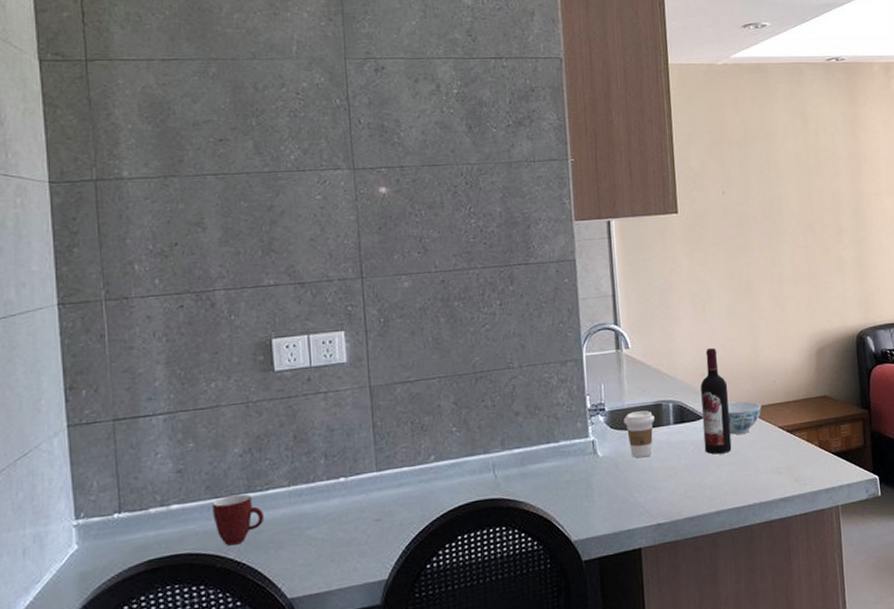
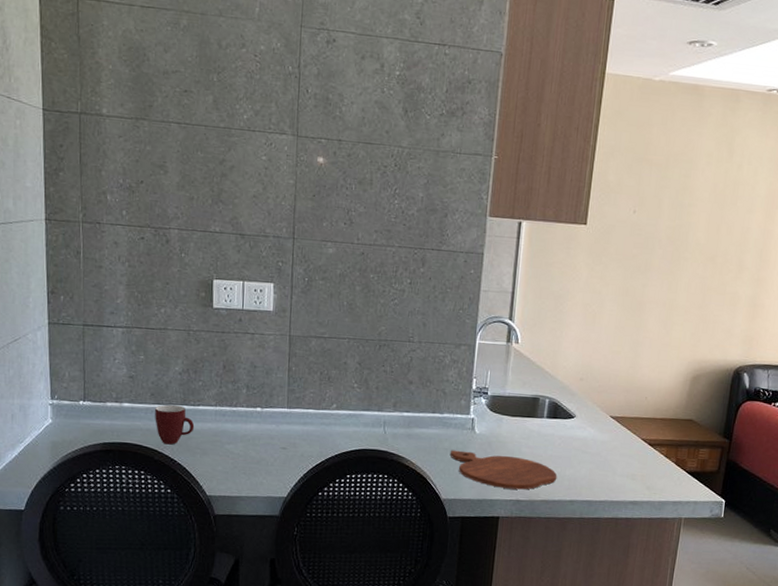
cutting board: none [573,474,697,515] -> present [449,450,558,490]
coffee cup: present [623,410,655,458] -> none [502,400,531,442]
wine bottle: present [700,347,732,455] -> none [570,356,603,452]
bowl: present [727,401,762,435] -> none [595,409,630,439]

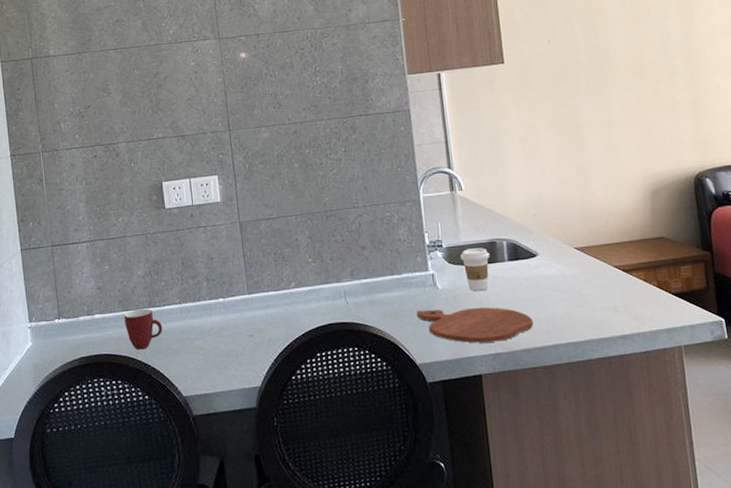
coffee cup: none [502,400,531,442] -> present [460,248,490,292]

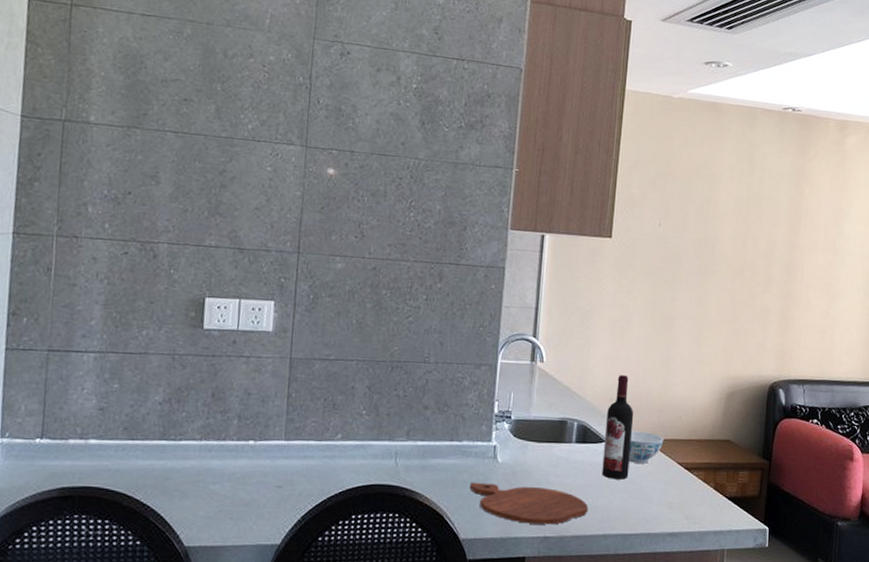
mug: present [124,308,163,350] -> none [126,440,174,487]
coffee cup: present [460,248,490,292] -> none [527,424,558,471]
wine bottle: none [533,189,567,291] -> present [602,374,634,480]
bowl: none [560,240,596,273] -> present [628,431,664,464]

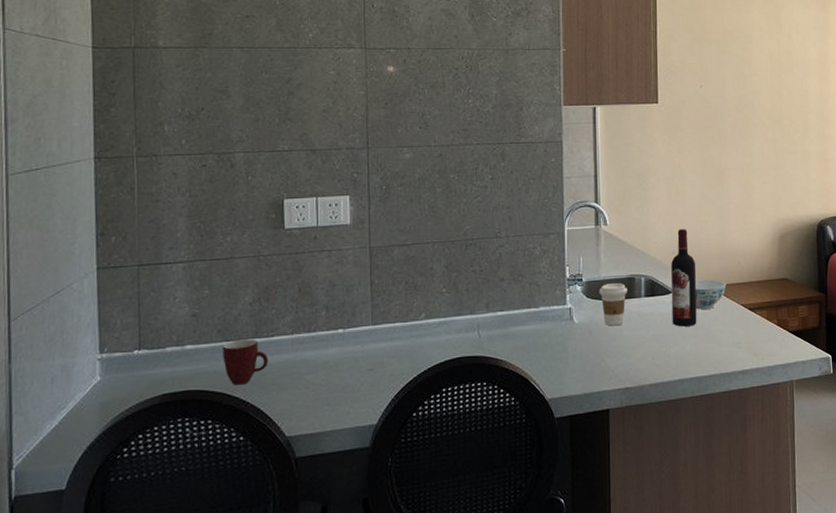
mug: none [126,440,174,487] -> present [223,339,269,385]
cutting board: present [469,482,589,525] -> none [550,342,663,378]
coffee cup: none [527,424,558,471] -> present [599,283,627,326]

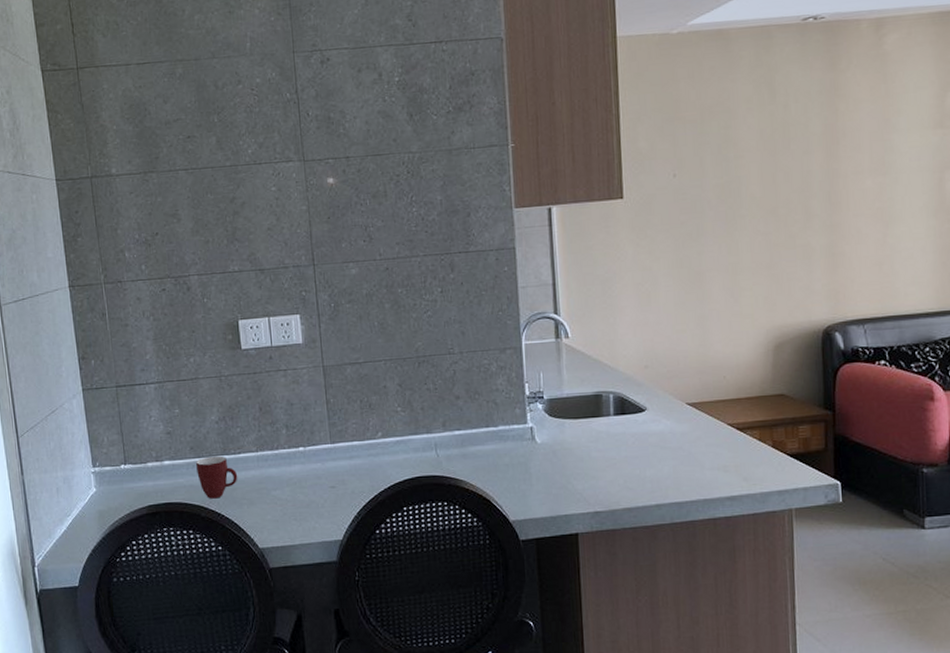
coffee cup: present [599,283,627,326] -> none [562,400,594,447]
wine bottle: present [670,228,697,327] -> none [643,339,675,448]
bowl: present [694,279,726,310] -> none [671,396,709,430]

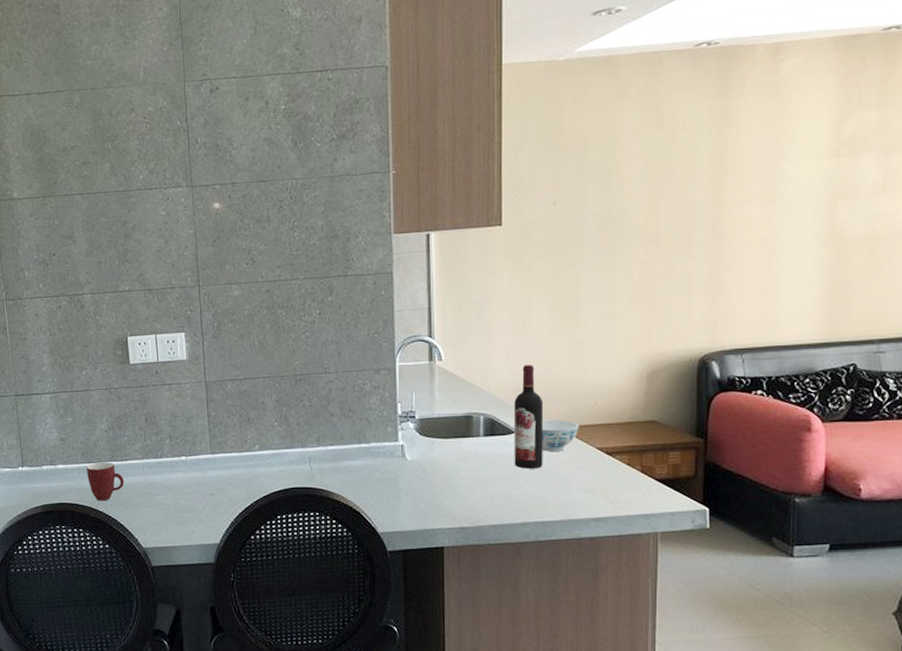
wine bottle: none [643,339,675,448] -> present [513,364,544,469]
bowl: none [671,396,709,430] -> present [541,419,579,453]

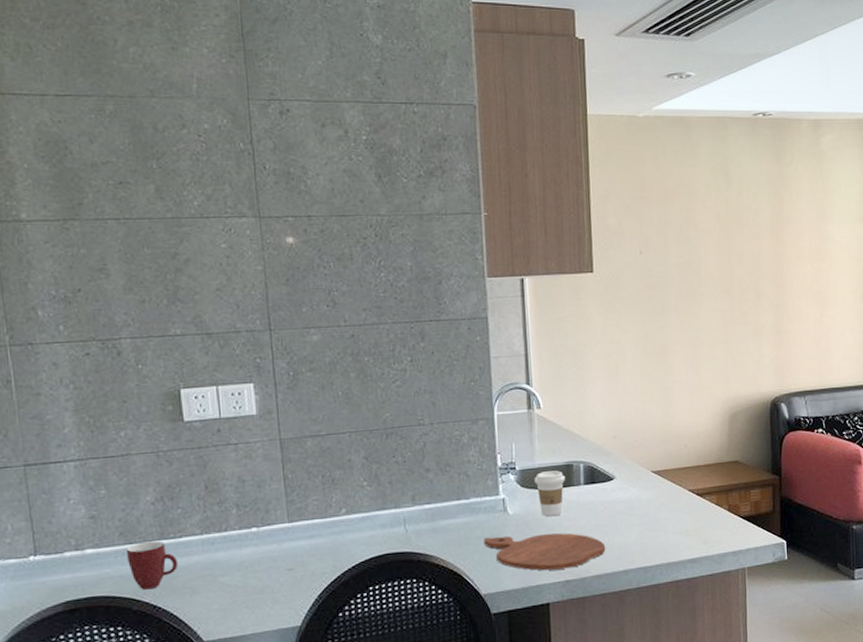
cutting board: none [382,480,504,516] -> present [483,533,606,571]
coffee cup: none [433,421,464,465] -> present [534,470,565,517]
wine bottle: present [513,364,544,469] -> none [612,410,641,516]
bowl: present [541,419,579,453] -> none [638,464,673,497]

